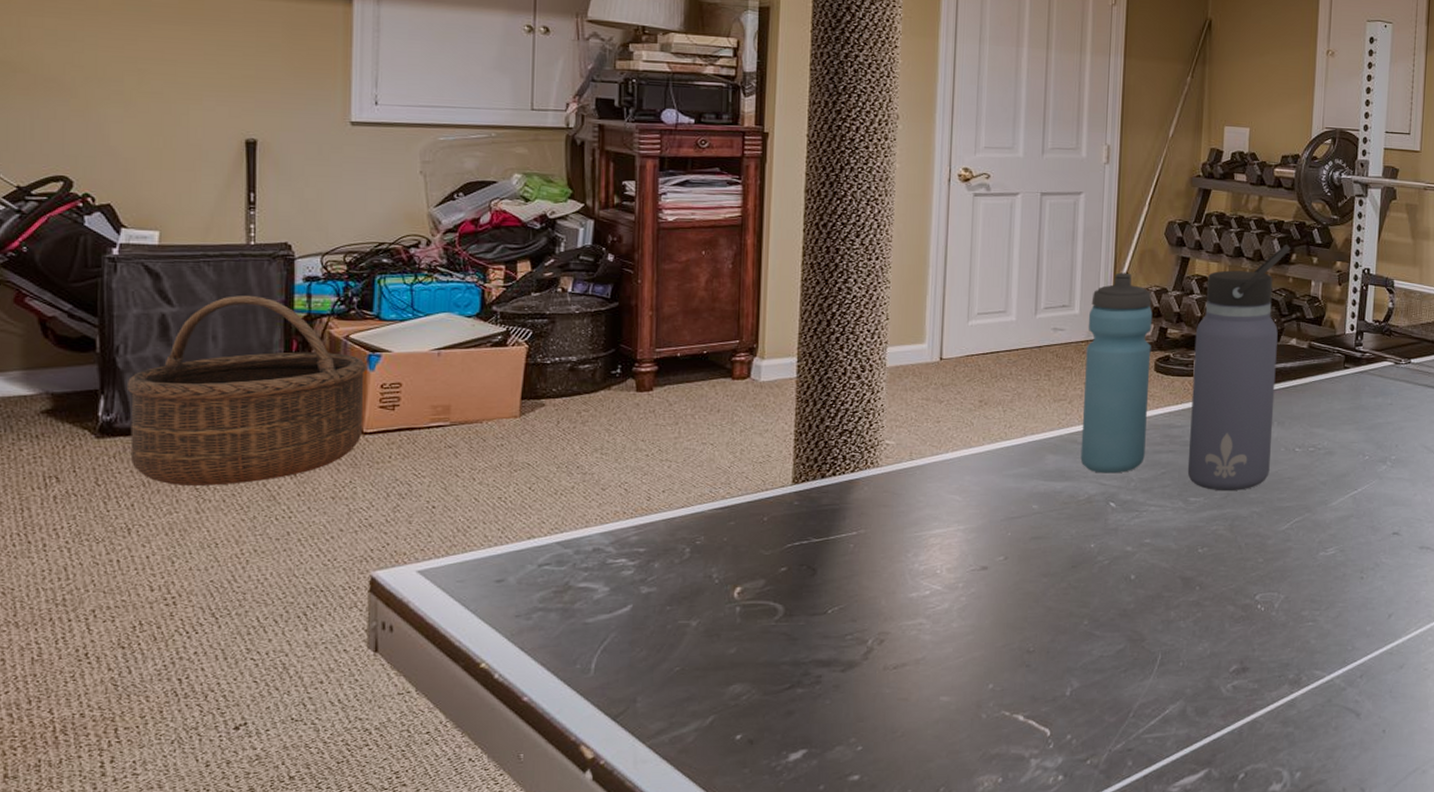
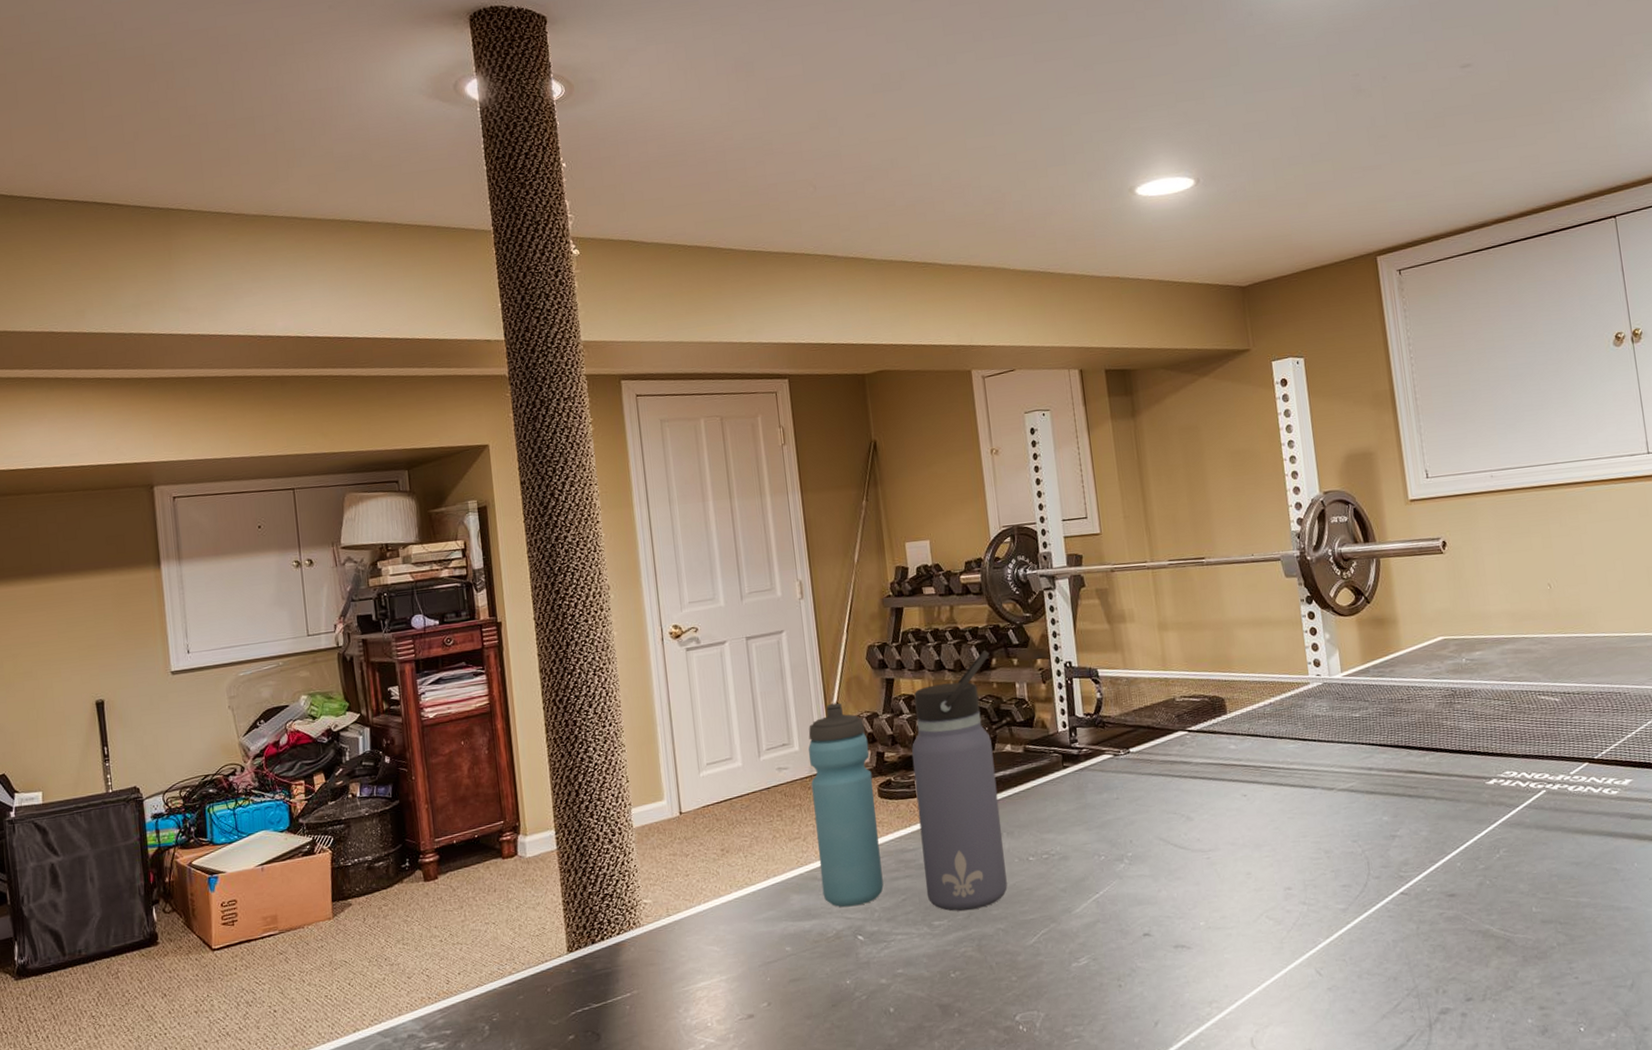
basket: present [126,296,366,486] -> none [32,837,212,1015]

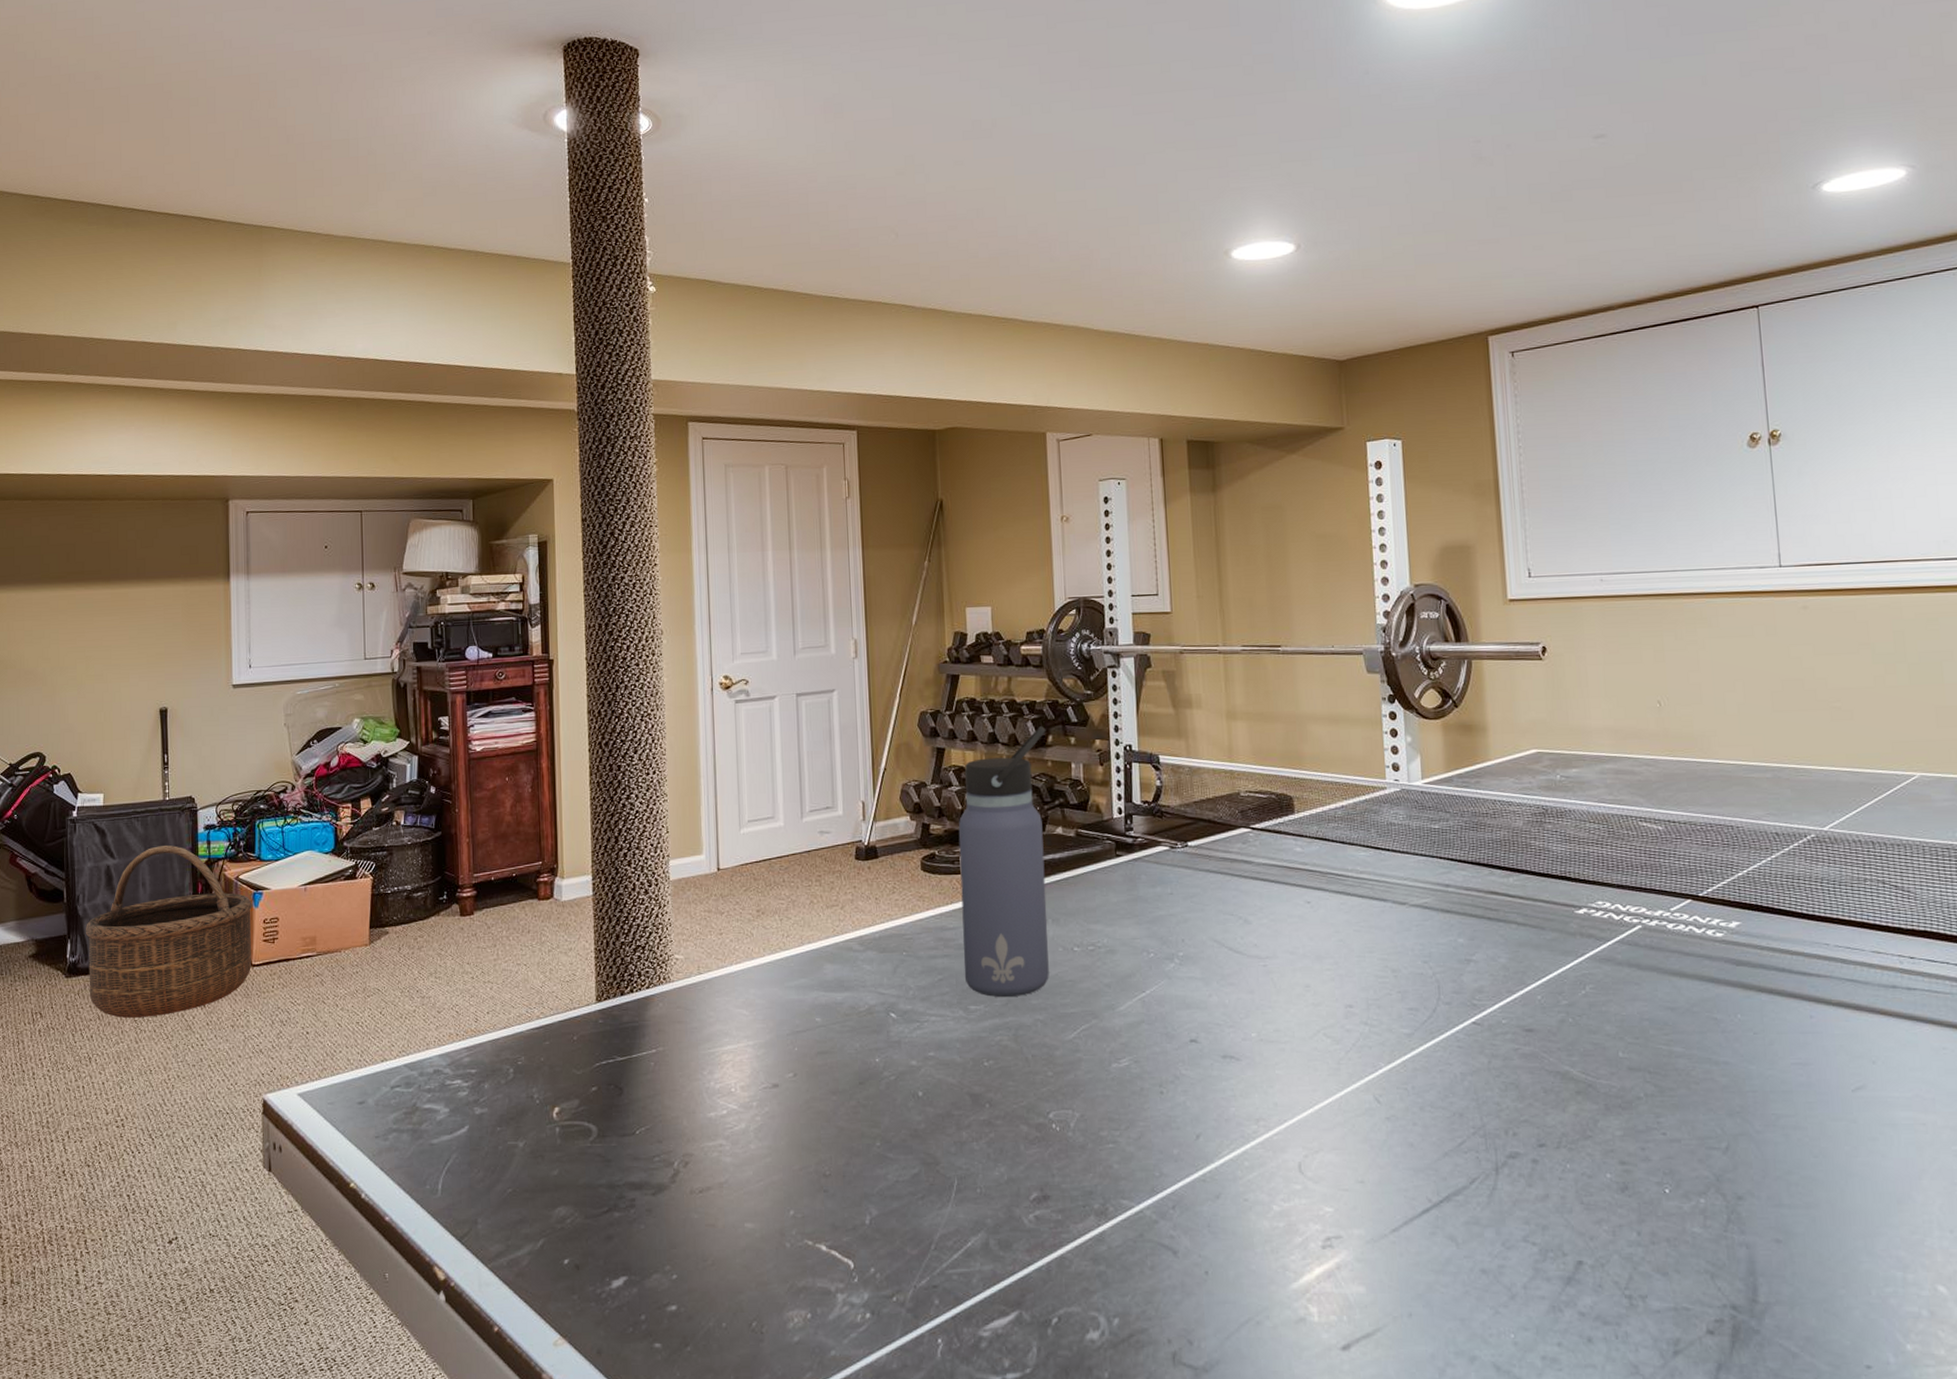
basket: none [32,837,212,1015] -> present [85,845,252,1018]
water bottle: present [808,702,884,907] -> none [851,768,920,982]

